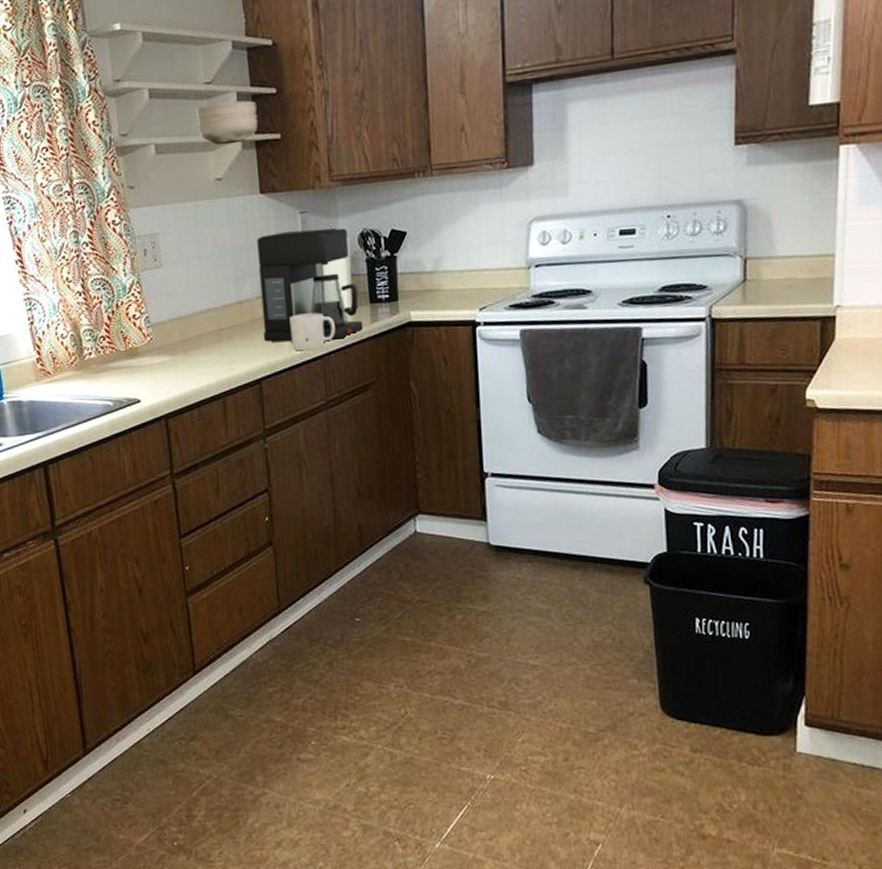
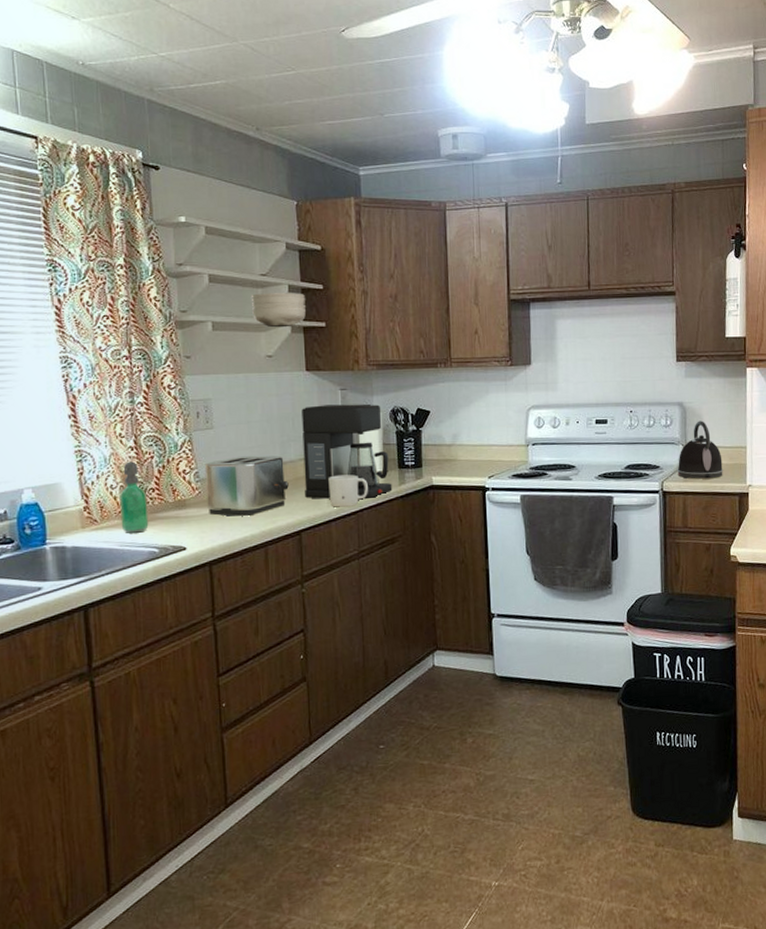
soap dispenser: none [71,308,102,386] -> present [120,461,149,533]
toaster: none [155,294,246,365] -> present [204,455,289,517]
kettle: none [732,222,800,301] -> present [677,421,724,479]

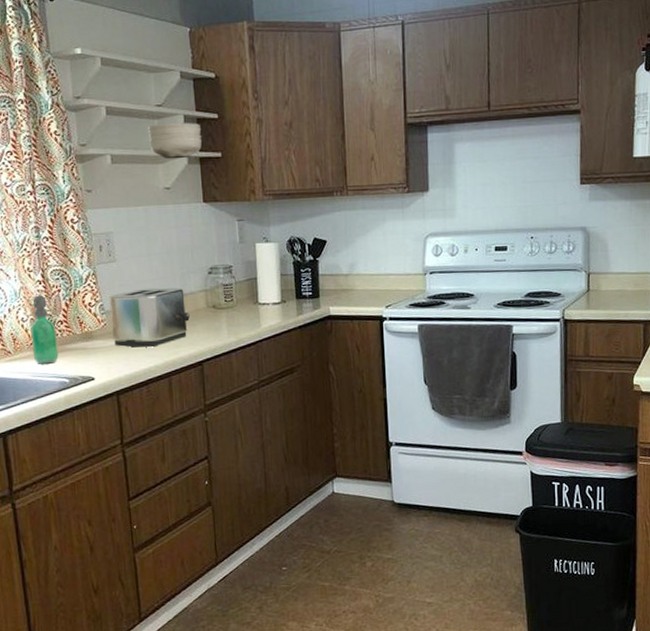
coffee maker: present [302,403,393,500] -> none [200,234,291,330]
mug: present [328,474,369,507] -> none [227,305,268,338]
kettle: present [677,421,724,479] -> none [579,246,629,307]

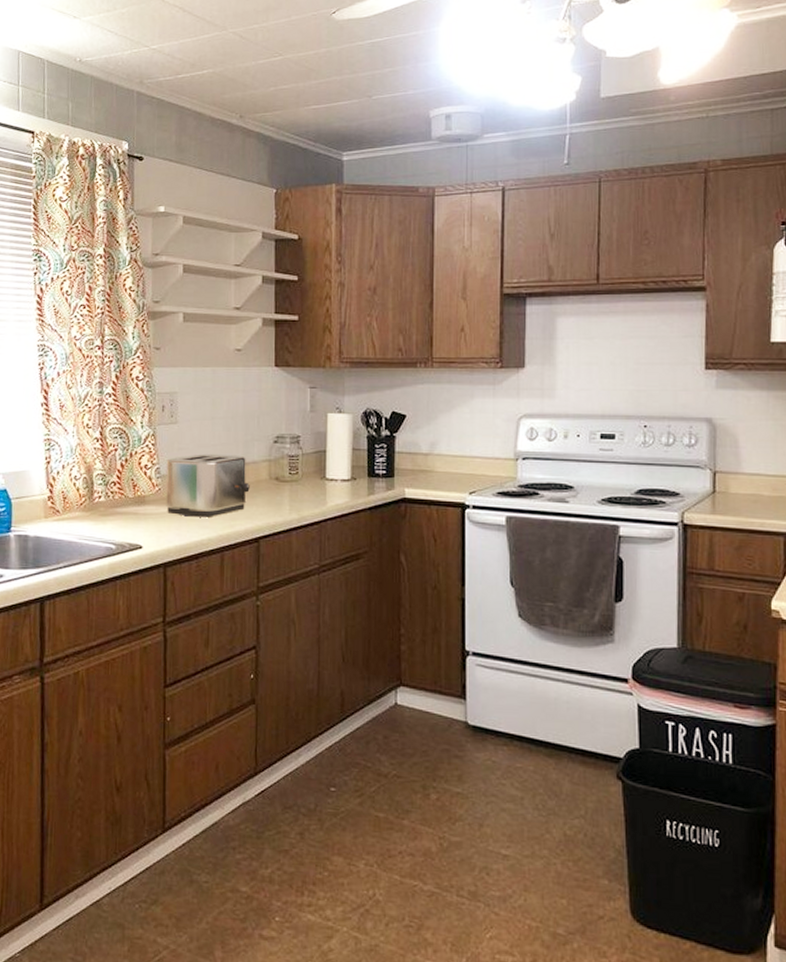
soap dispenser: present [30,295,59,364] -> none [81,453,109,527]
bowl: present [147,123,203,159] -> none [223,284,280,320]

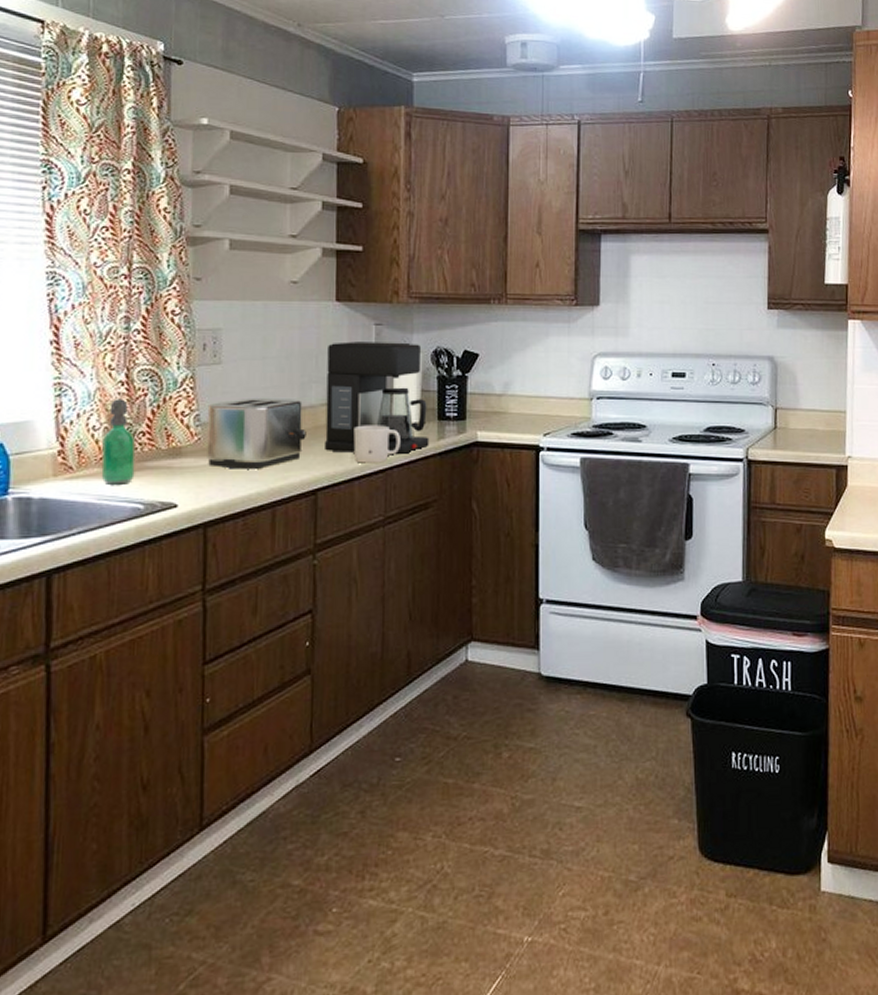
soap dispenser: none [81,453,109,527] -> present [101,399,136,485]
coffee maker: none [266,403,360,509] -> present [325,341,430,455]
mug: none [291,480,335,516] -> present [353,425,402,463]

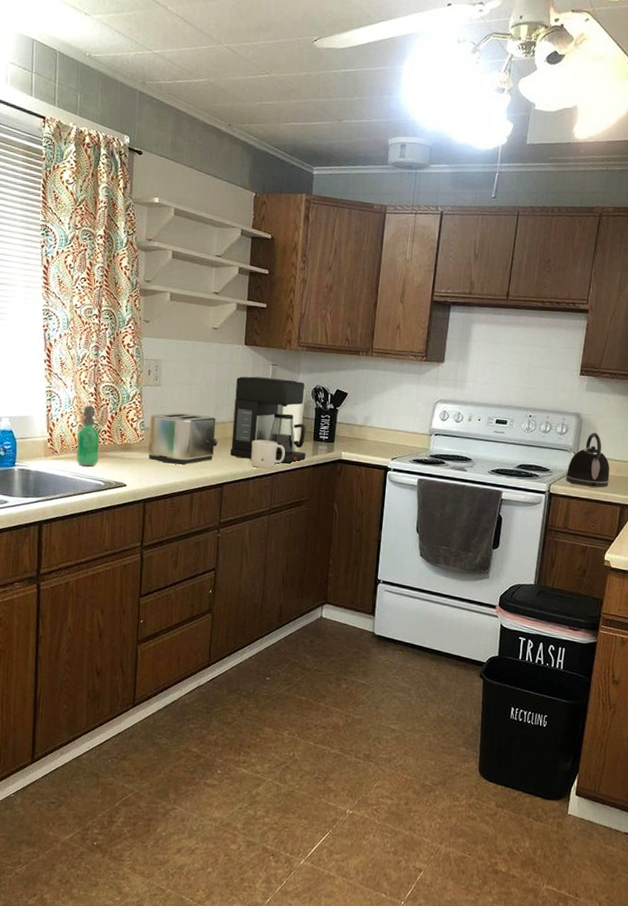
kettle: none [765,379,820,447] -> present [565,432,610,488]

